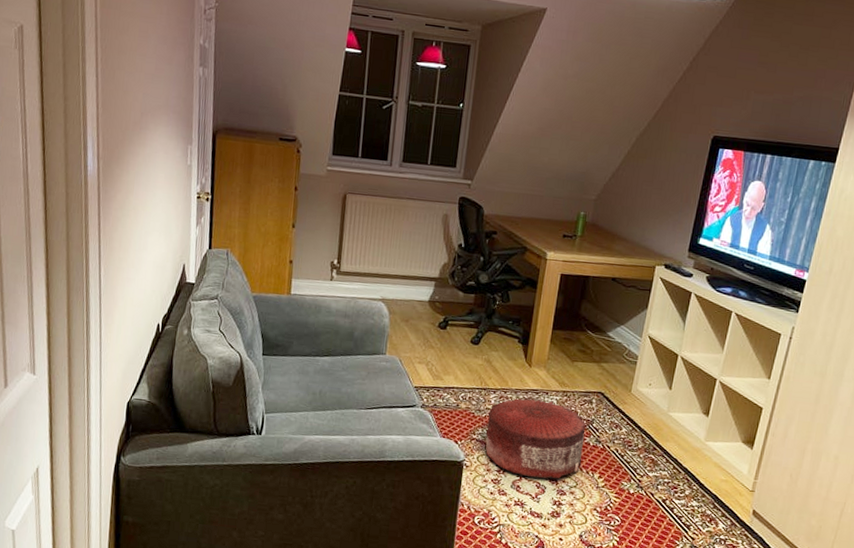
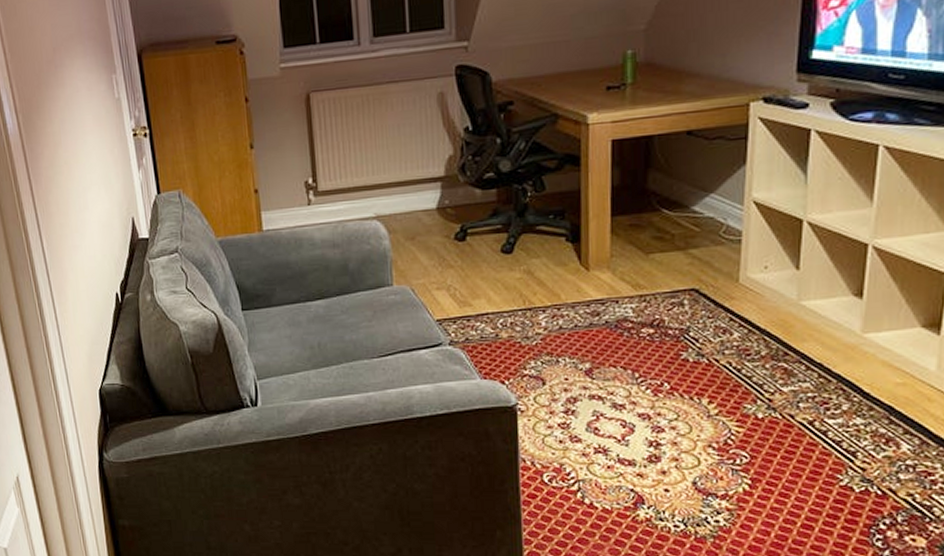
pouf: present [486,397,586,479] -> none [539,311,681,415]

